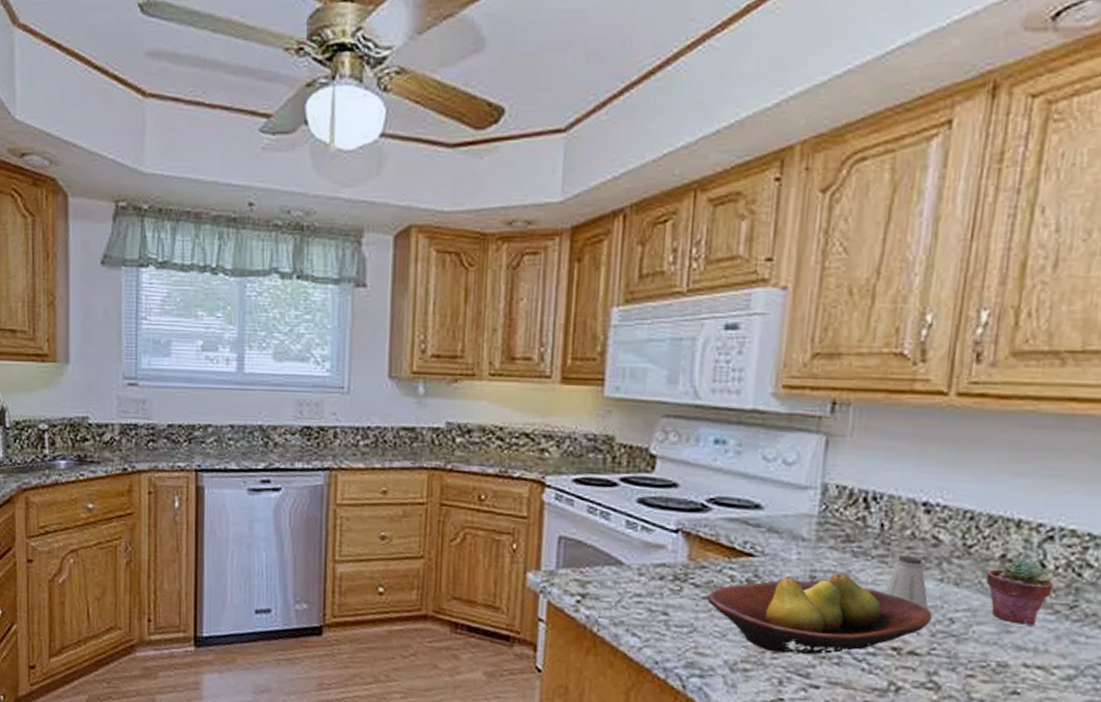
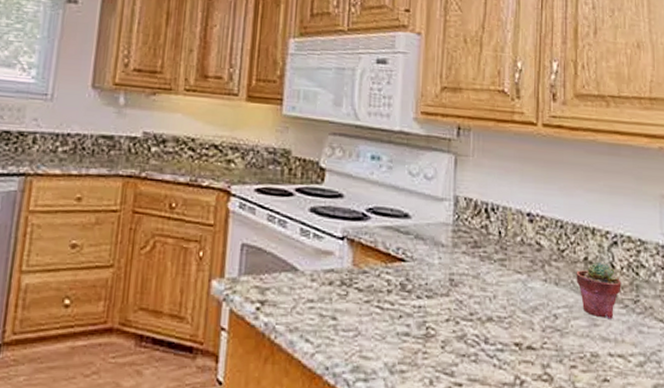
fruit bowl: present [707,572,932,655] -> none [369,275,541,354]
saltshaker: present [885,555,929,611] -> none [506,258,539,308]

